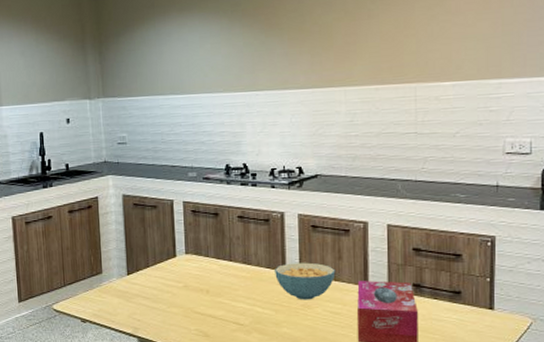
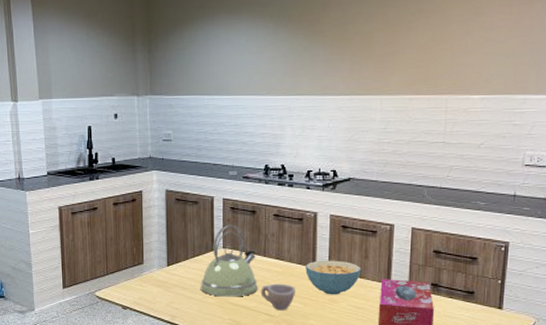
kettle: none [163,228,225,306] -> present [200,224,258,297]
cup: none [228,290,266,319] -> present [260,284,296,311]

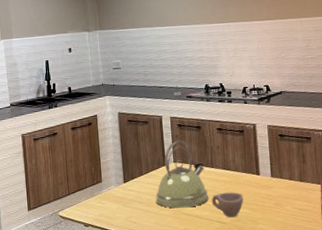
cereal bowl: present [305,260,362,295] -> none [250,166,301,200]

